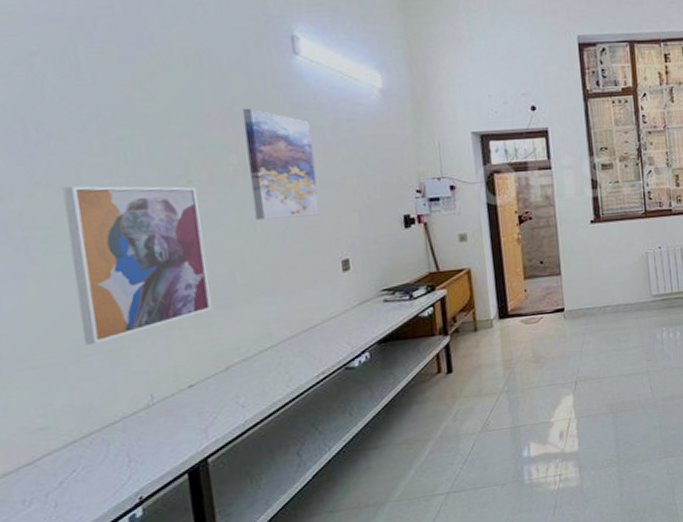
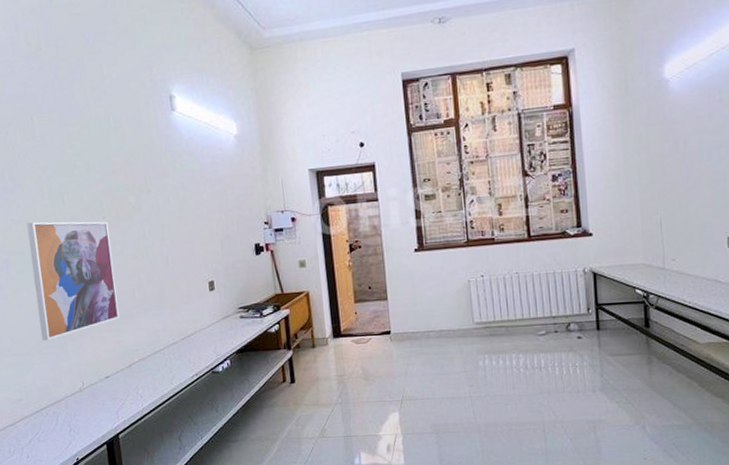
wall art: present [241,108,320,220] -> none [137,157,192,248]

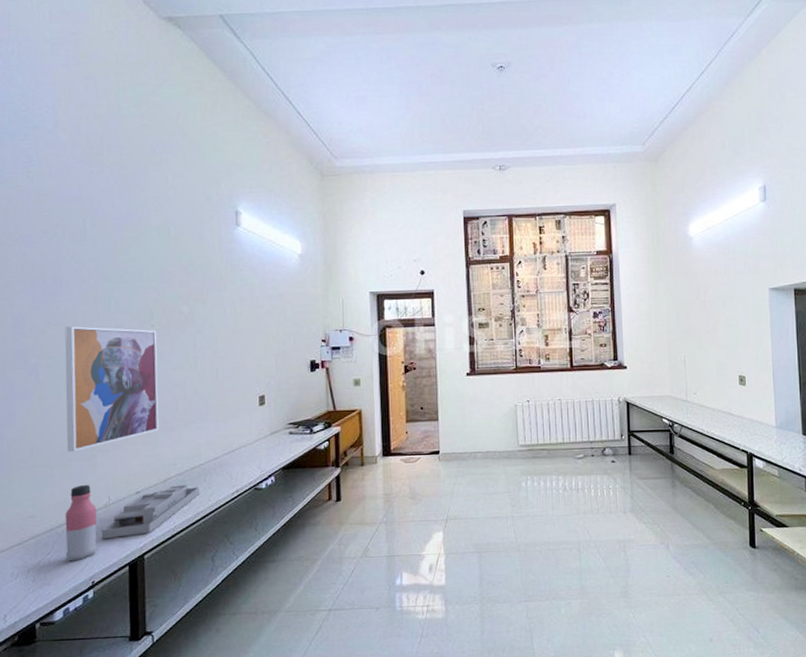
water bottle: none [46,370,78,440] -> present [64,484,98,561]
desk organizer: none [79,369,162,421] -> present [101,485,200,539]

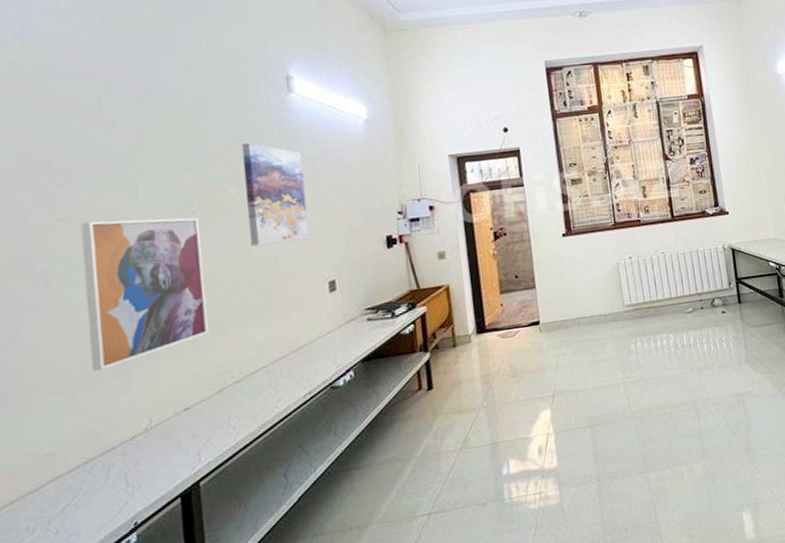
water bottle: present [64,484,98,561] -> none [93,406,139,503]
desk organizer: present [101,485,200,539] -> none [142,392,264,471]
wall art: none [195,268,246,359] -> present [241,142,309,246]

